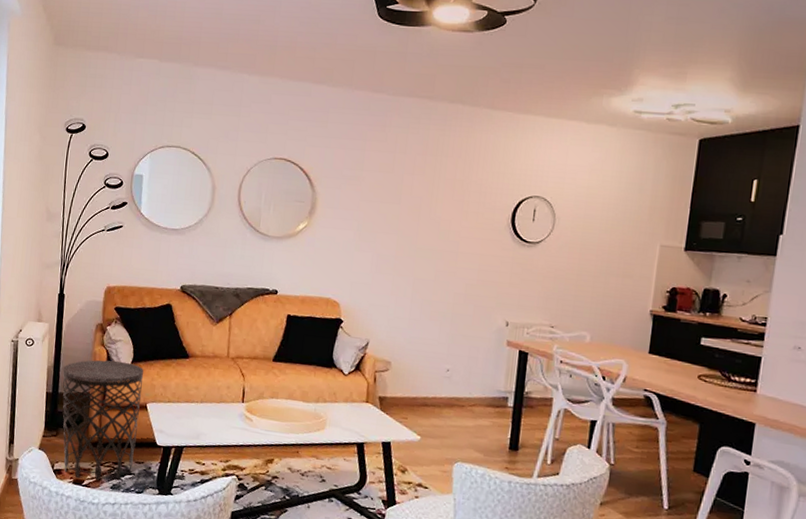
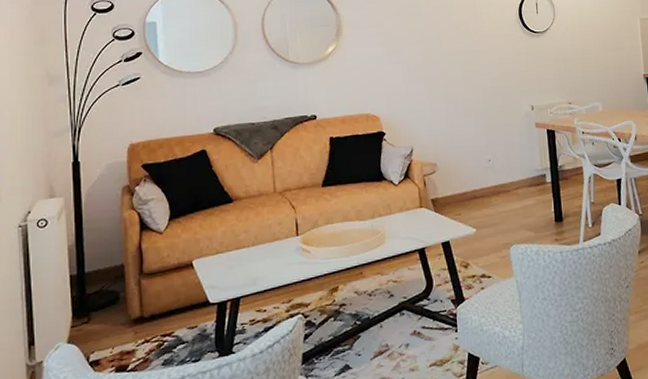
side table: present [62,360,144,481] -> none [87,221,186,365]

